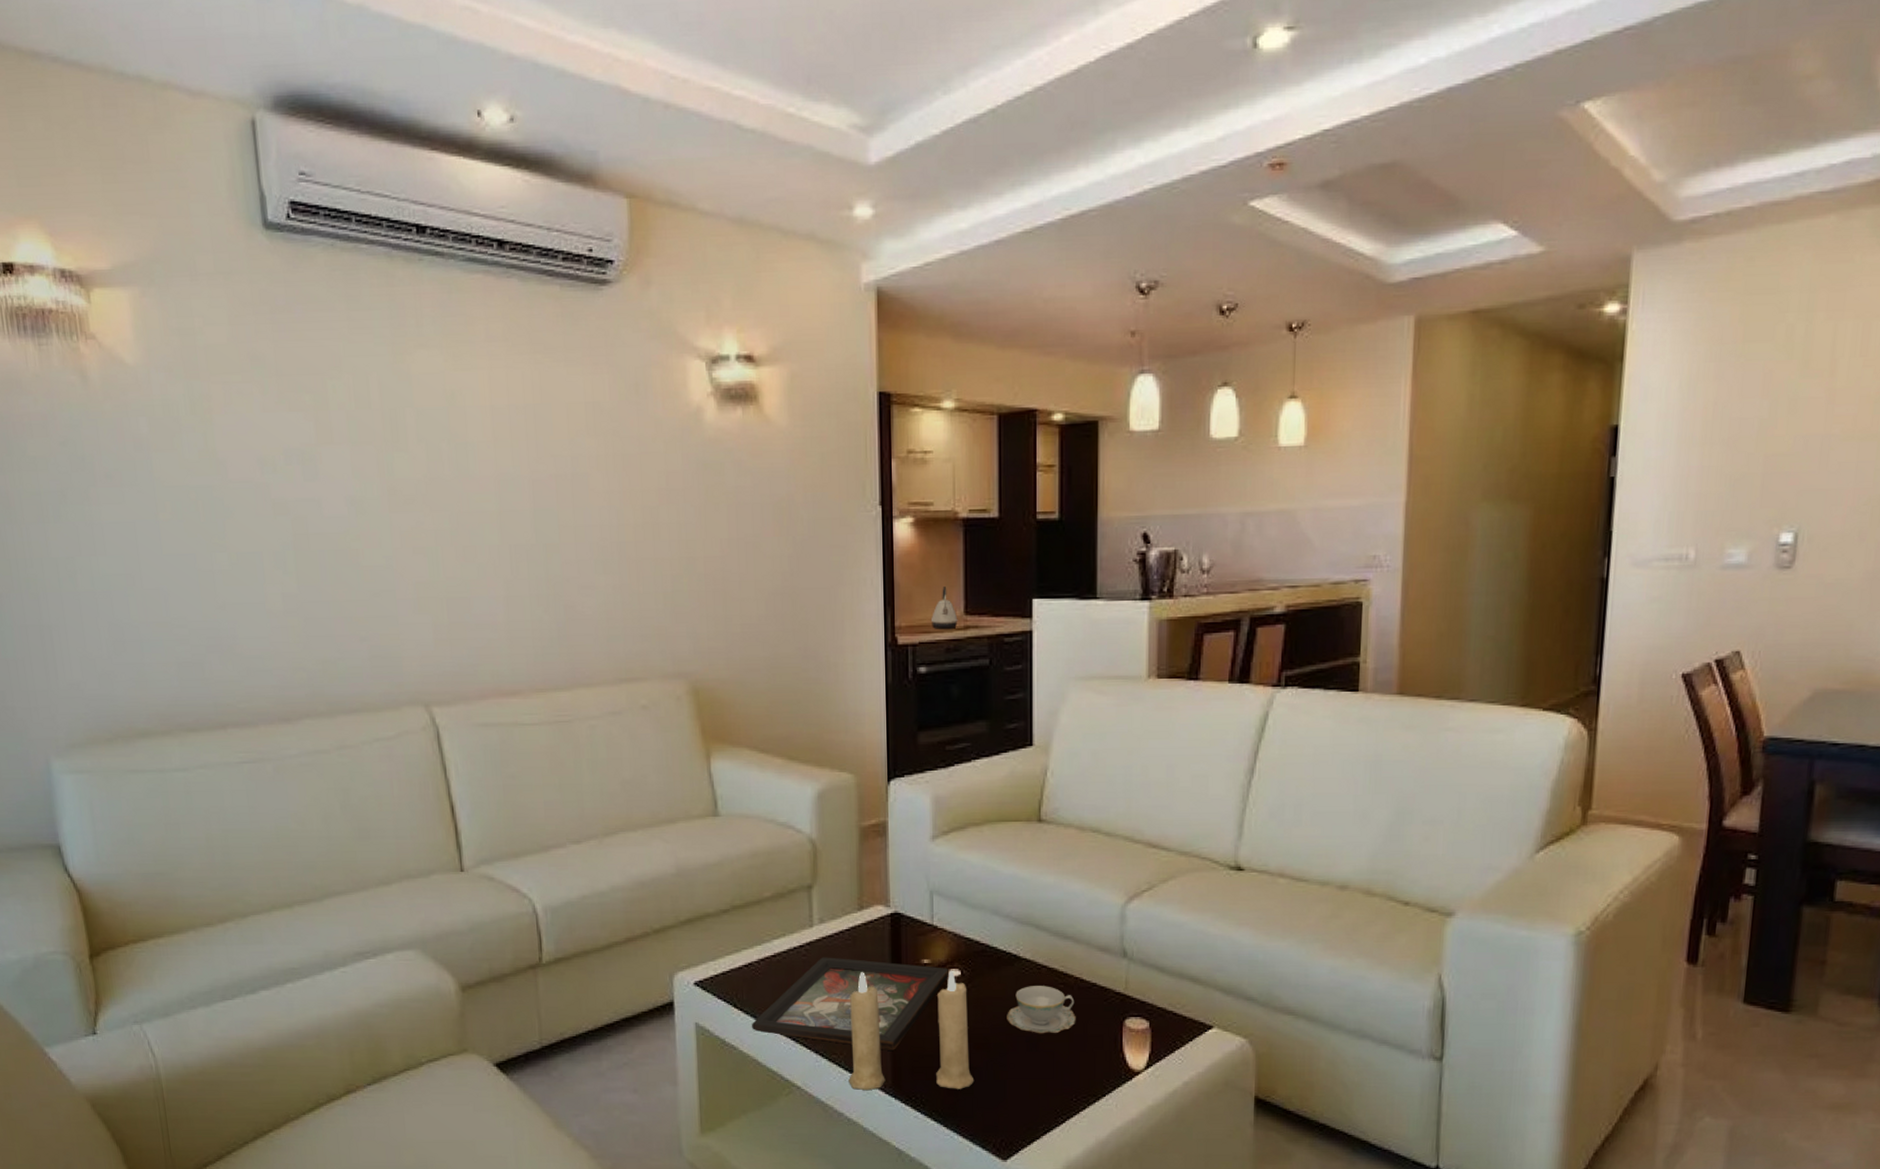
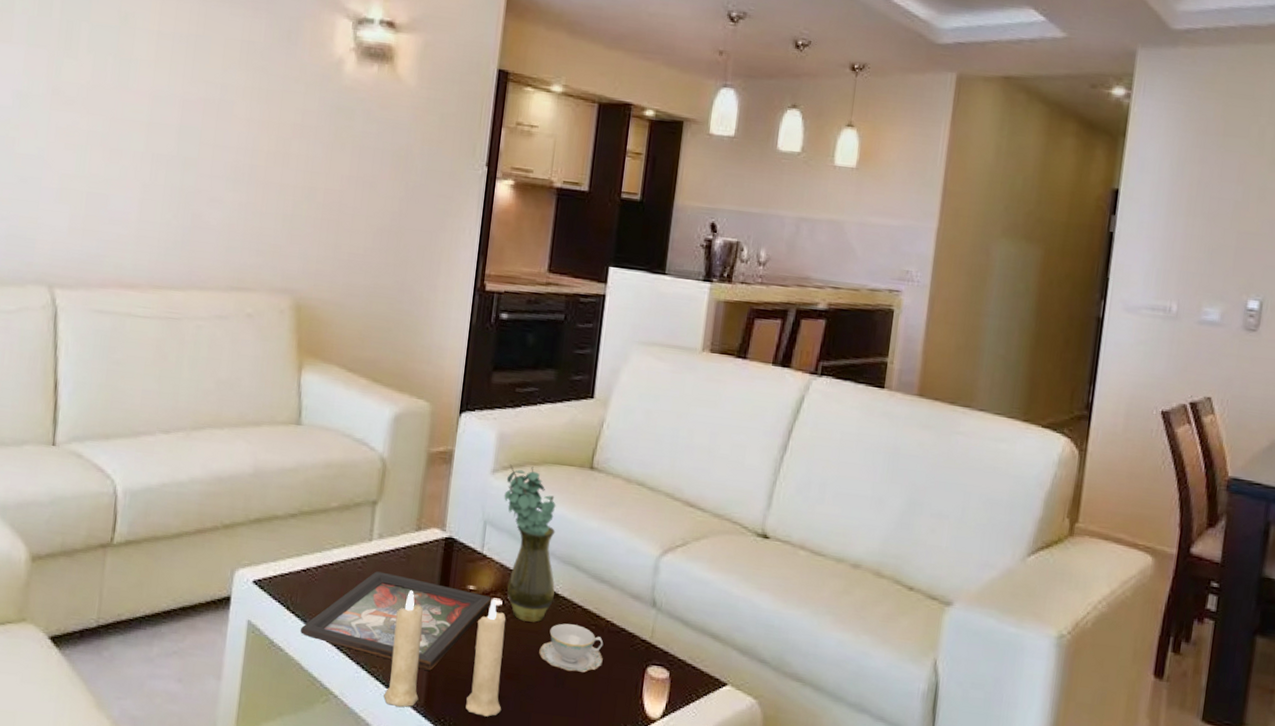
kettle: present [930,587,958,629] -> none [517,245,542,283]
vase: none [947,827,1015,989] -> present [503,464,556,622]

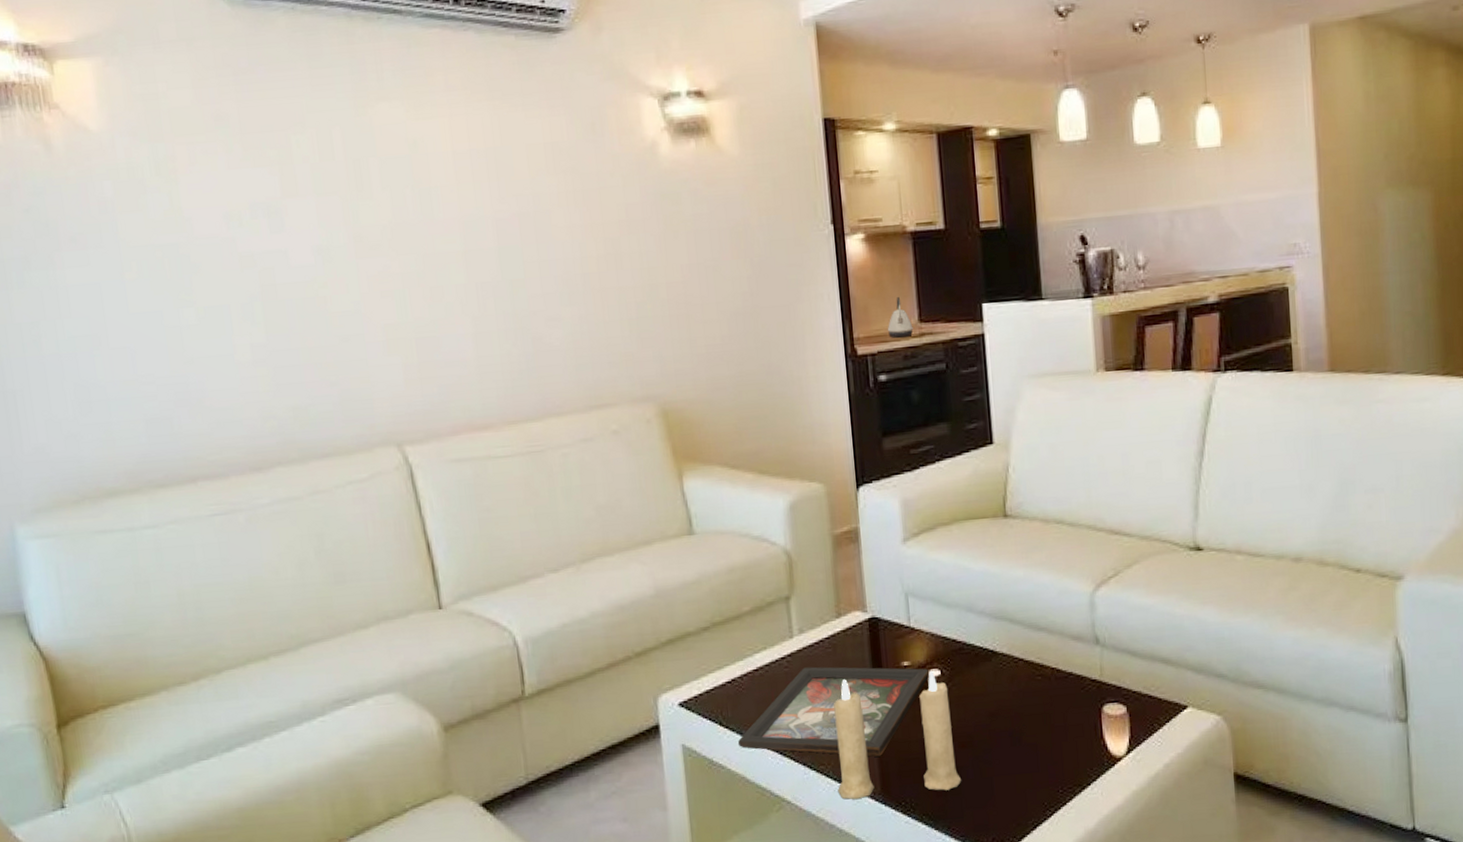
vase: present [503,464,556,622] -> none [919,527,993,686]
kettle: none [517,245,542,283] -> present [887,297,913,338]
teacup: present [539,623,604,672] -> none [988,678,1056,728]

